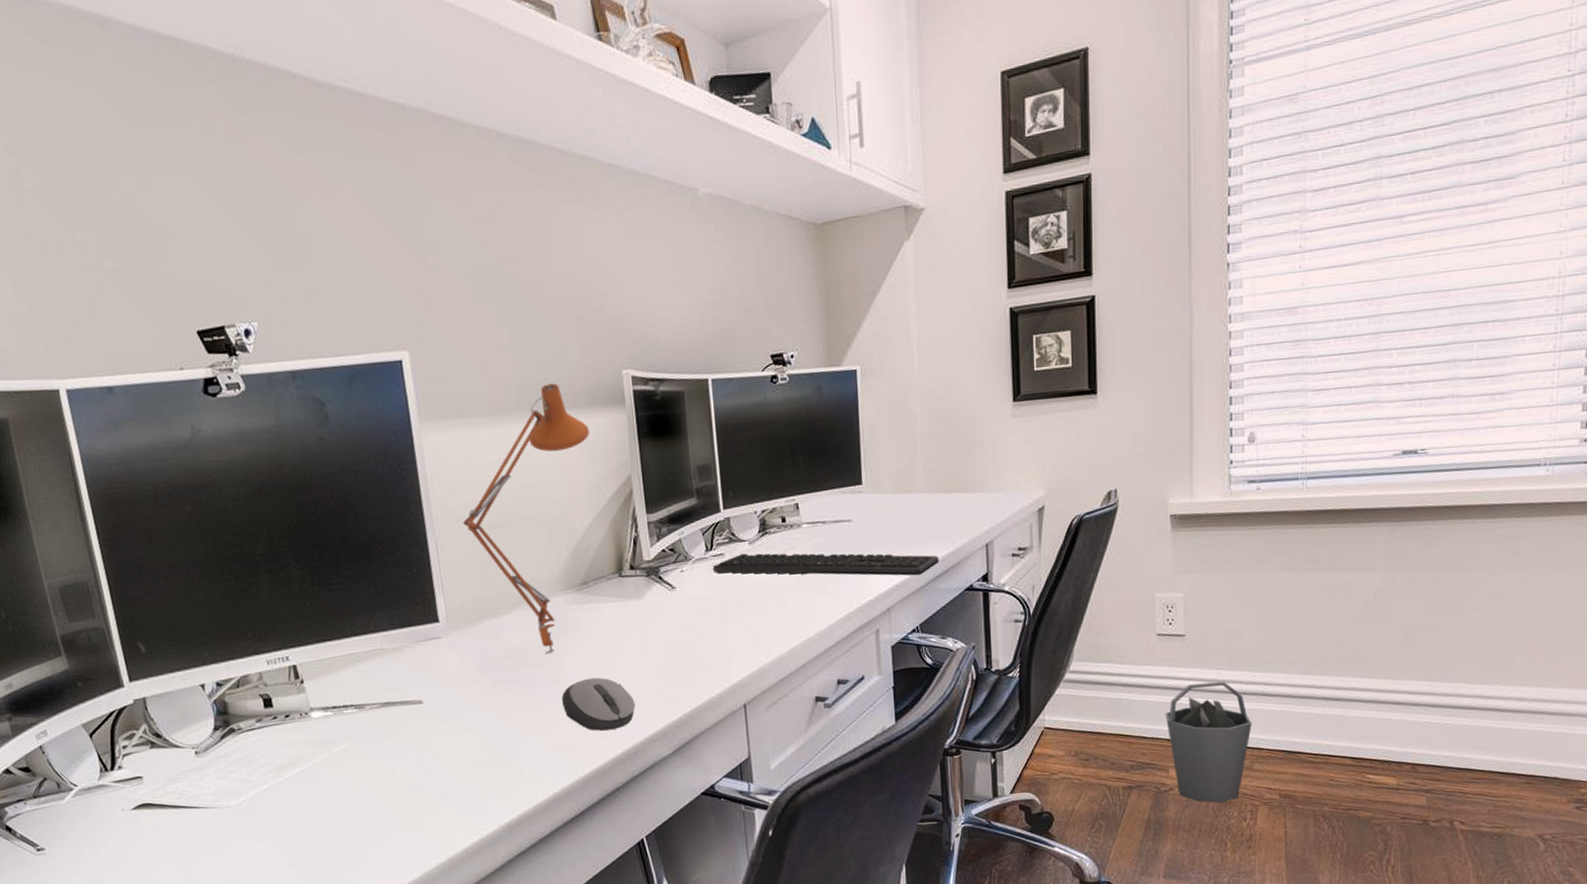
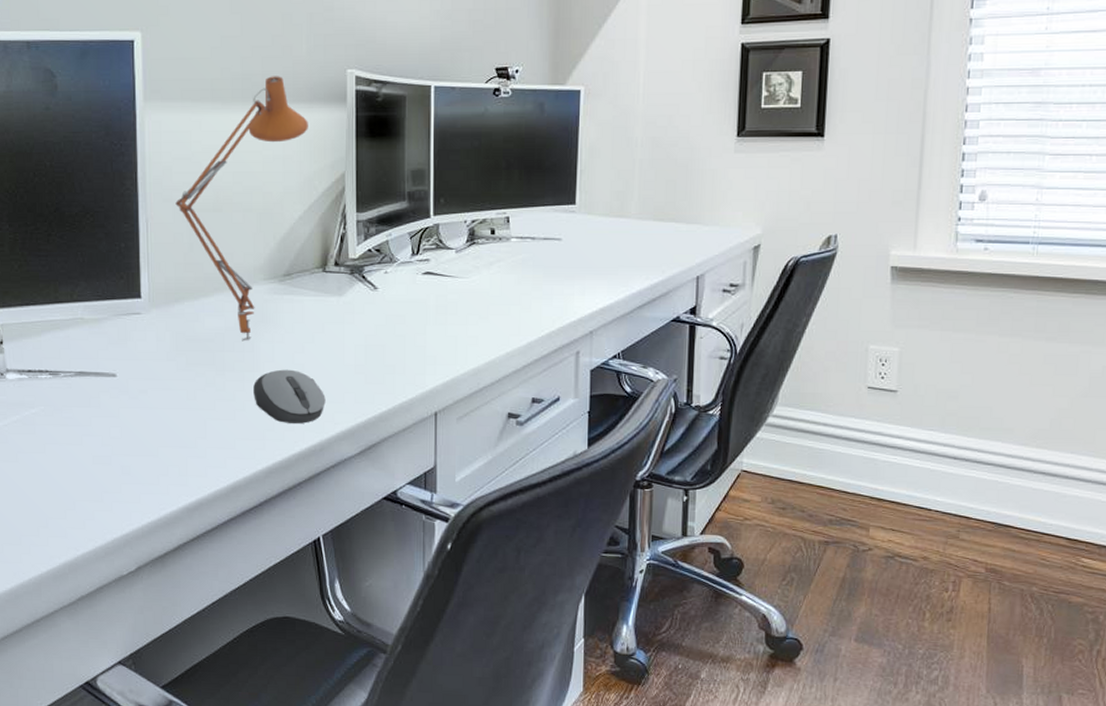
computer keyboard: present [712,553,940,576] -> none [417,261,648,301]
trash bin: present [1165,681,1252,803] -> none [869,442,962,570]

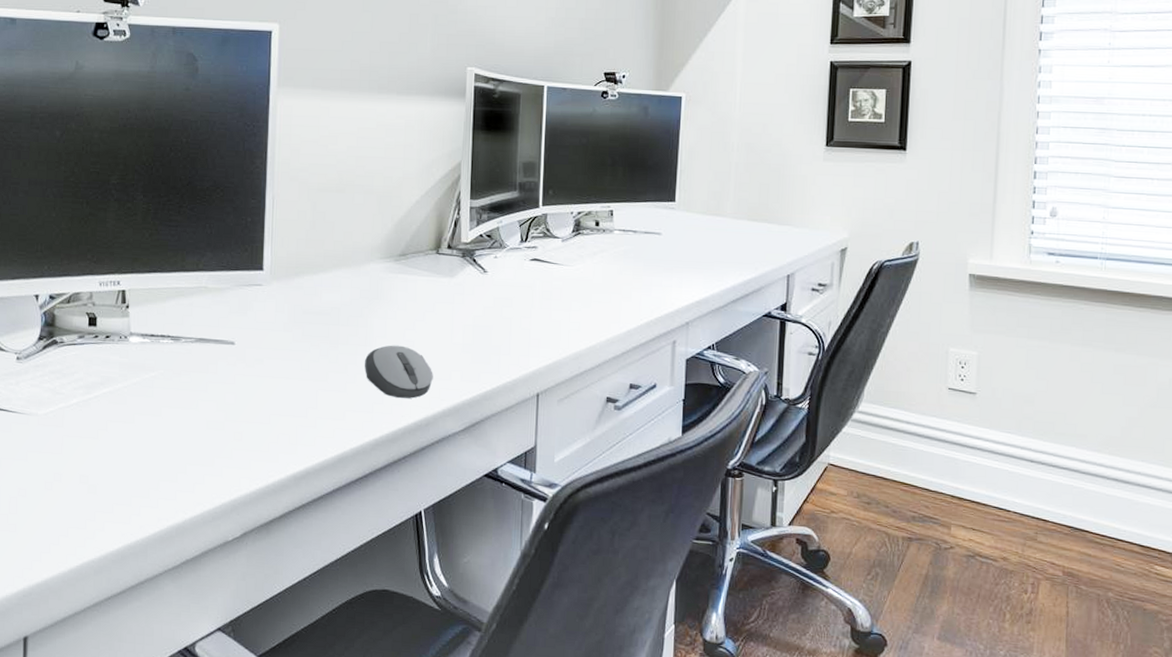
desk lamp: present [175,76,308,341] -> none [301,70,429,317]

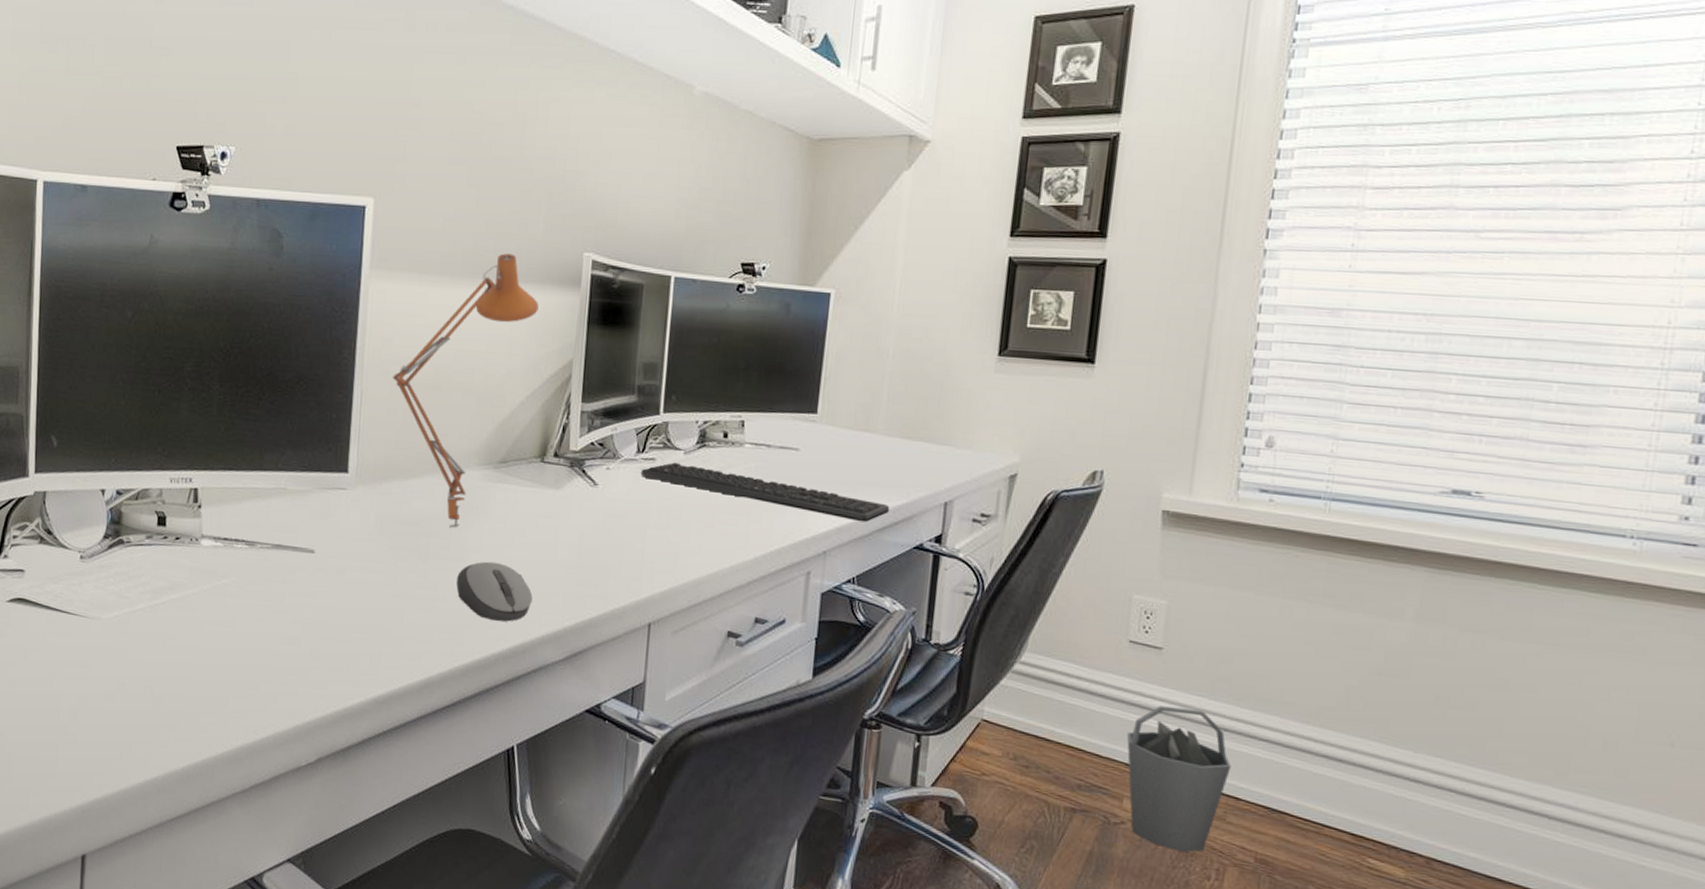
desk lamp: none [301,70,429,317] -> present [393,253,539,528]
computer keyboard: none [524,249,741,296] -> present [640,462,890,523]
trash bin: none [950,443,1039,571] -> present [1126,705,1231,853]

